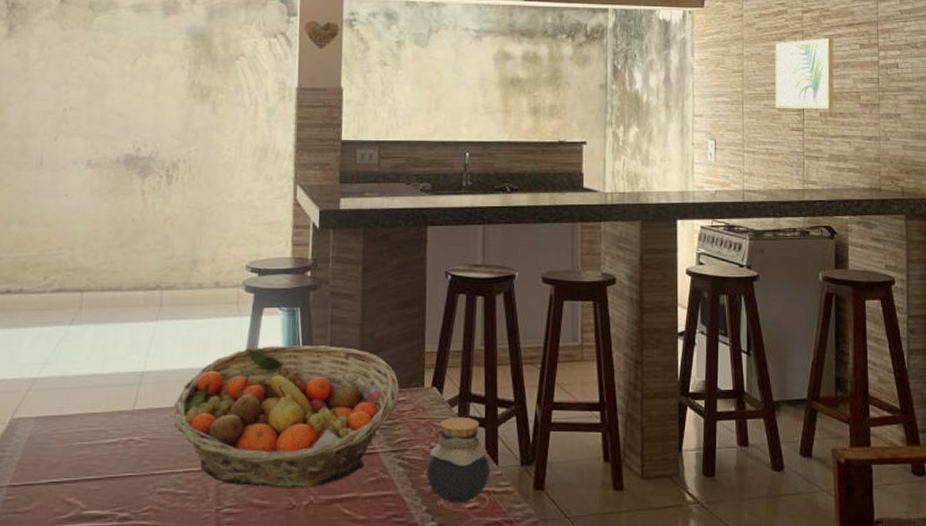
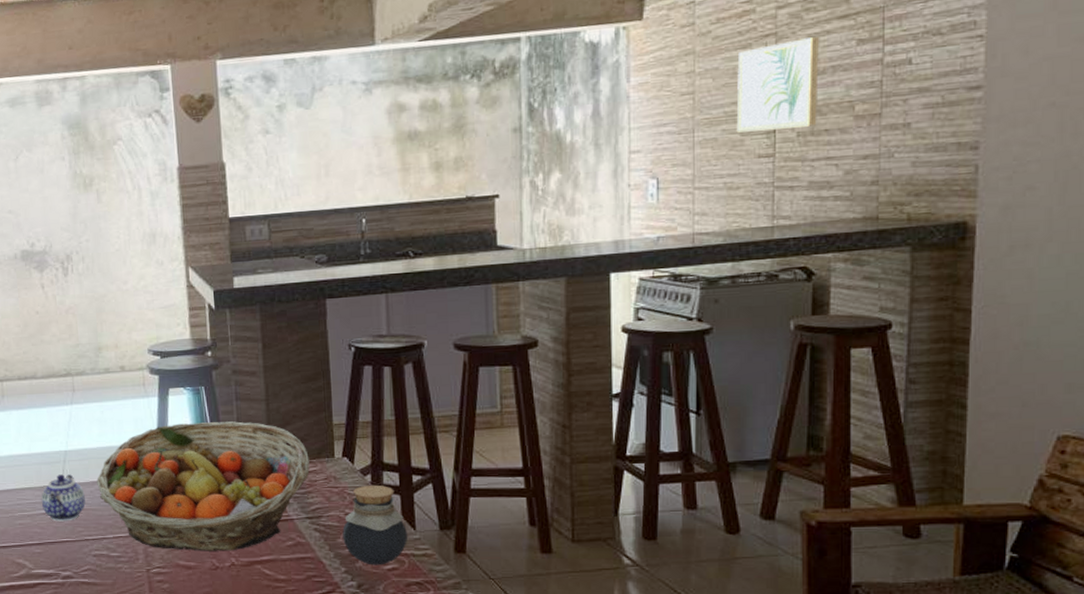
teapot: none [106,398,158,453] -> present [41,474,86,522]

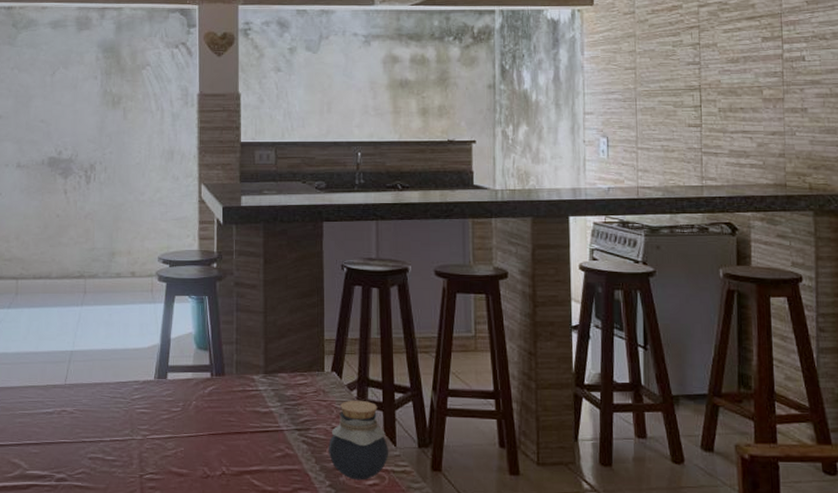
teapot: present [41,474,86,522] -> none [43,374,86,422]
fruit basket: present [97,421,310,551] -> none [99,330,301,460]
wall art: present [736,37,819,133] -> none [669,32,734,104]

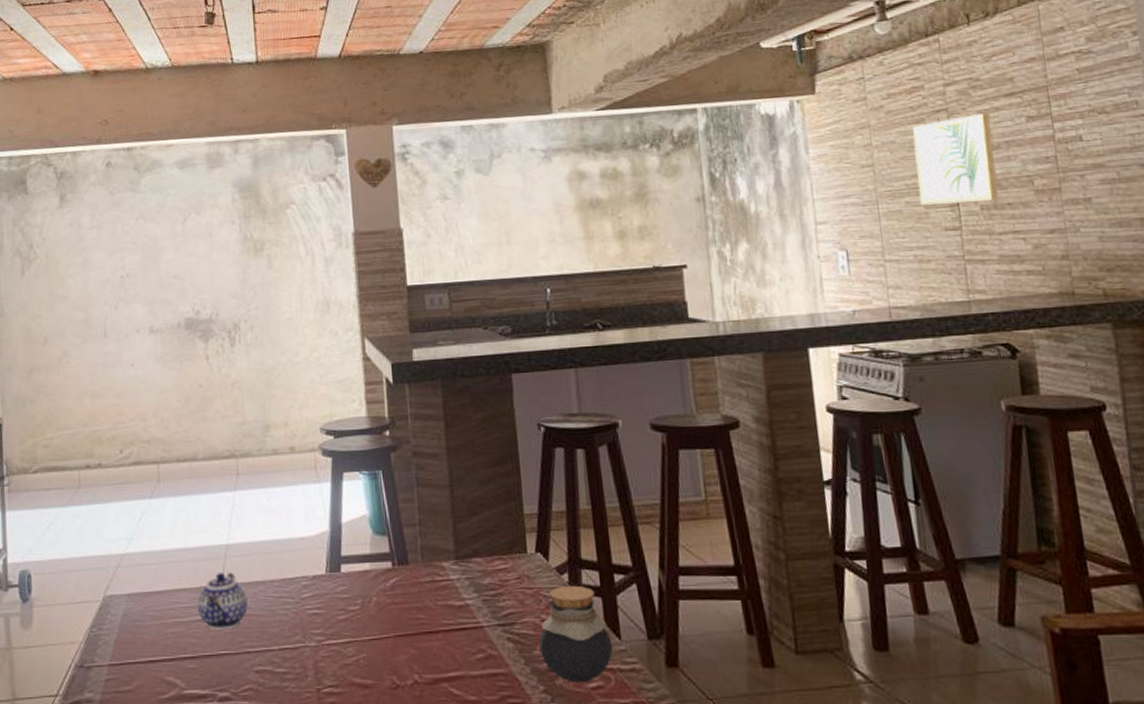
teapot: none [43,374,86,422] -> present [197,572,248,630]
wall art: none [669,32,734,104] -> present [912,113,999,205]

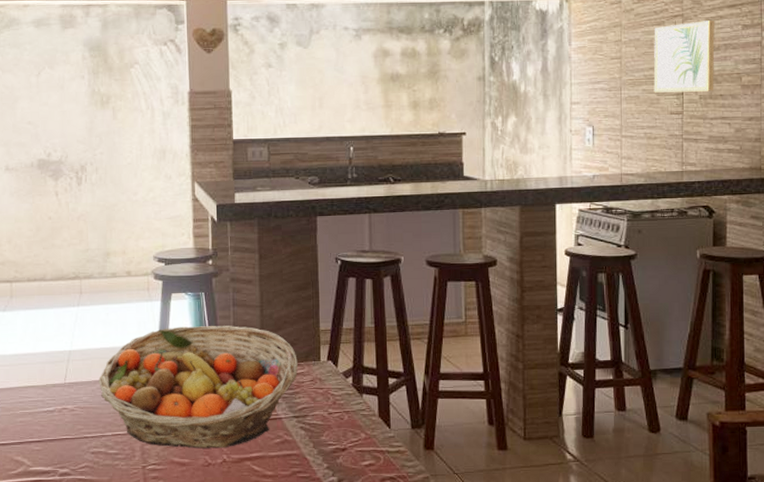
teapot: present [197,572,248,630] -> none [43,373,87,419]
fruit basket: none [261,510,500,666] -> present [98,325,298,449]
jar: present [539,585,613,683] -> none [326,386,383,462]

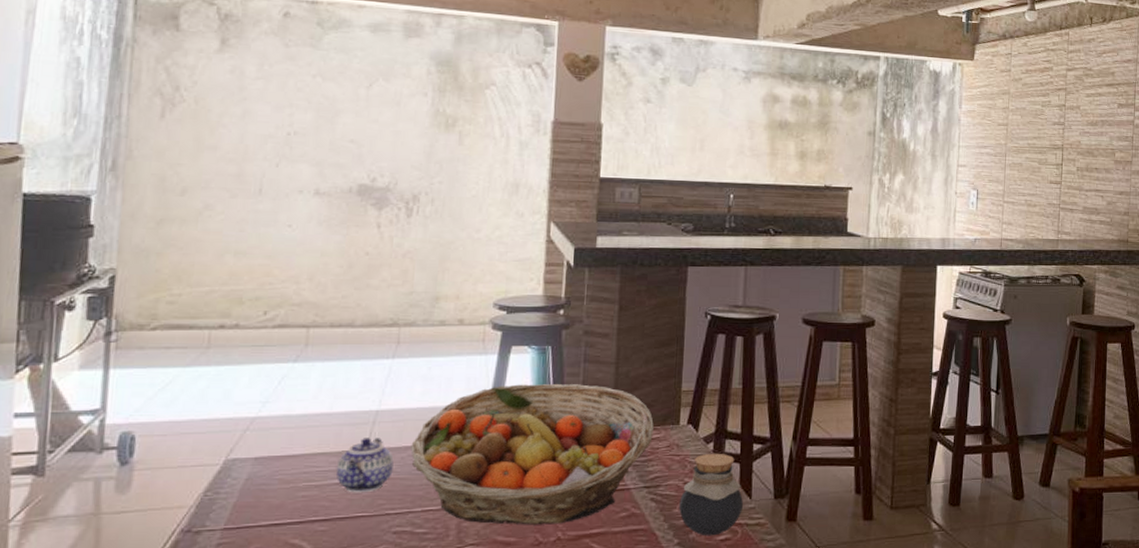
teapot: none [43,373,87,419] -> present [336,438,394,493]
jar: none [326,386,383,462] -> present [679,453,743,536]
wall art: present [653,20,715,93] -> none [1036,96,1094,164]

